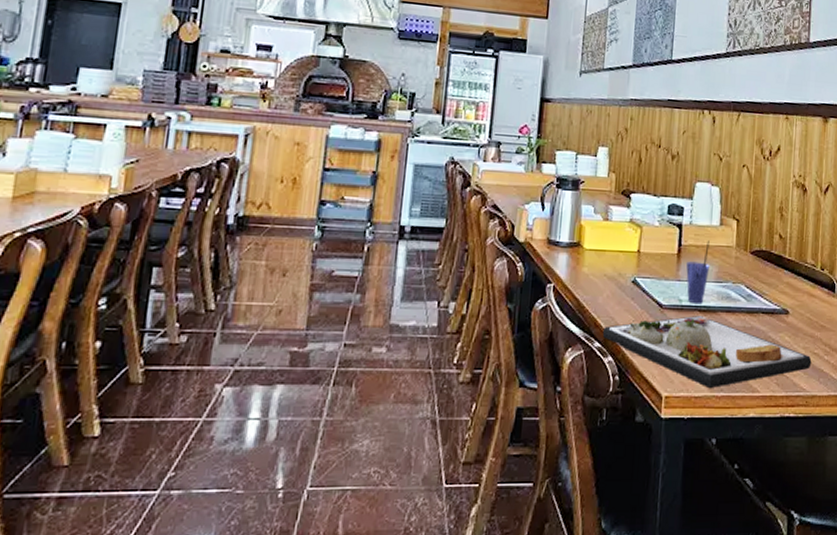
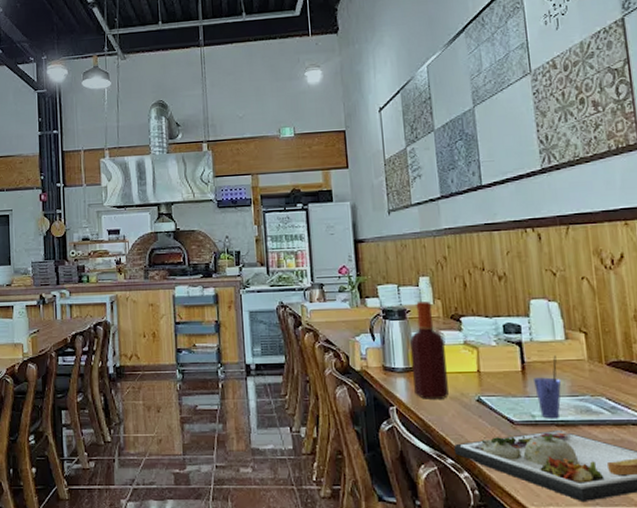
bottle: none [574,173,612,278] -> present [410,301,449,399]

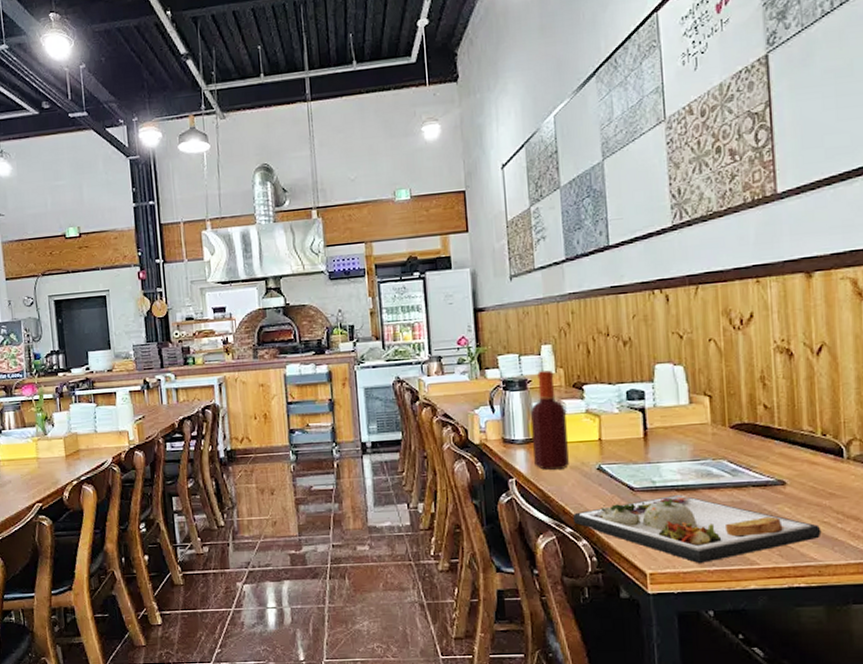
straw: present [532,355,562,419] -> none [654,420,684,484]

